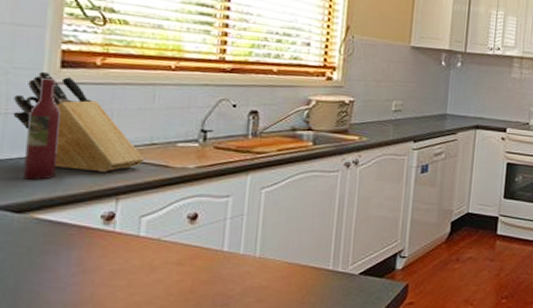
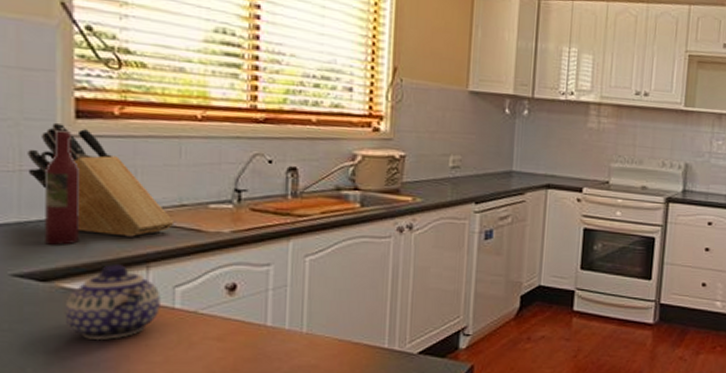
teapot: none [36,196,127,267] -> present [65,263,160,341]

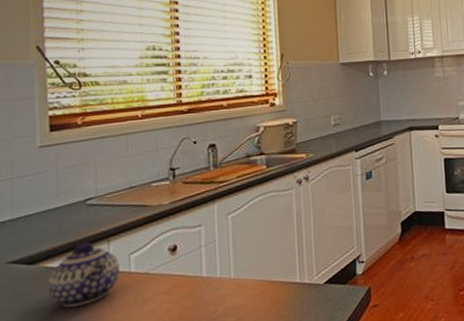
knife block: present [28,122,175,237] -> none [16,136,127,220]
wine bottle: present [43,130,81,245] -> none [30,142,57,234]

